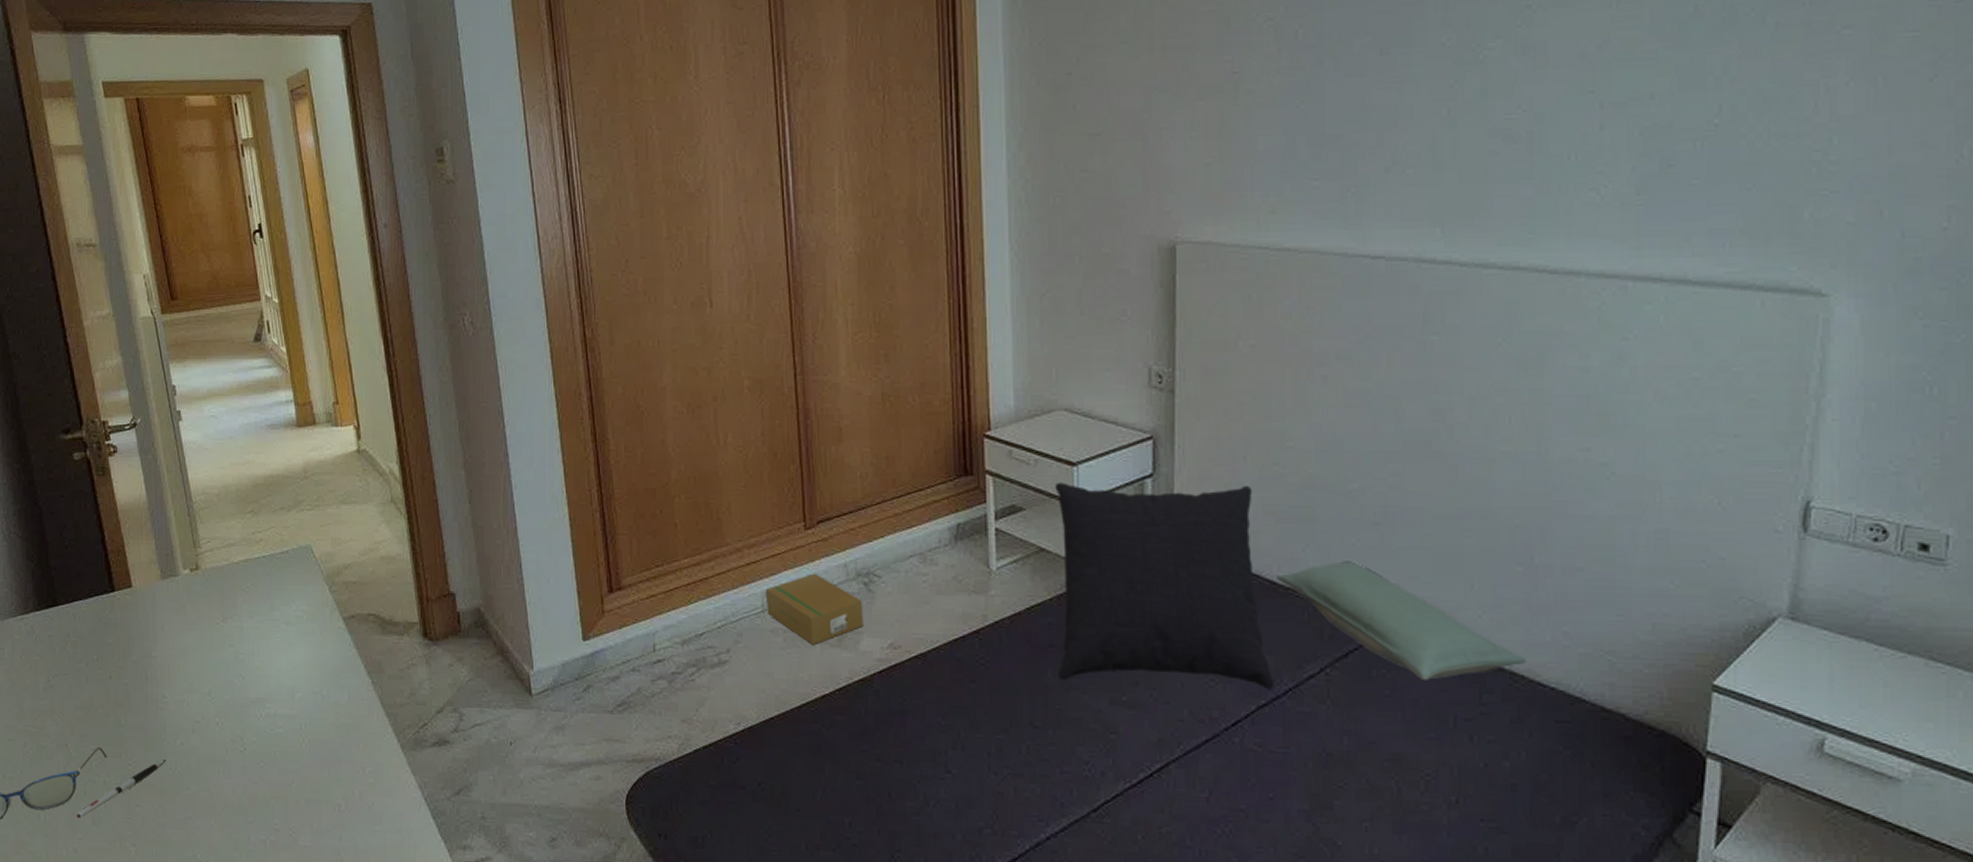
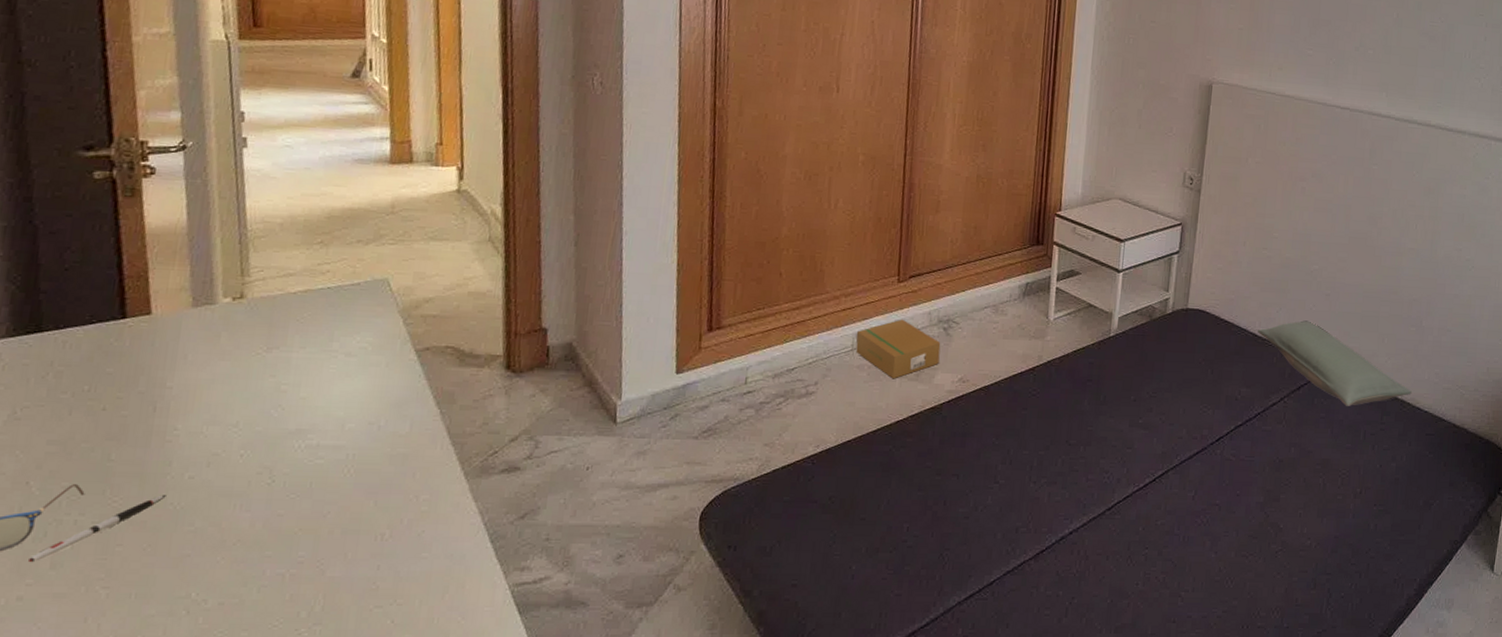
cushion: present [1055,482,1275,689] -> none [1092,254,1249,413]

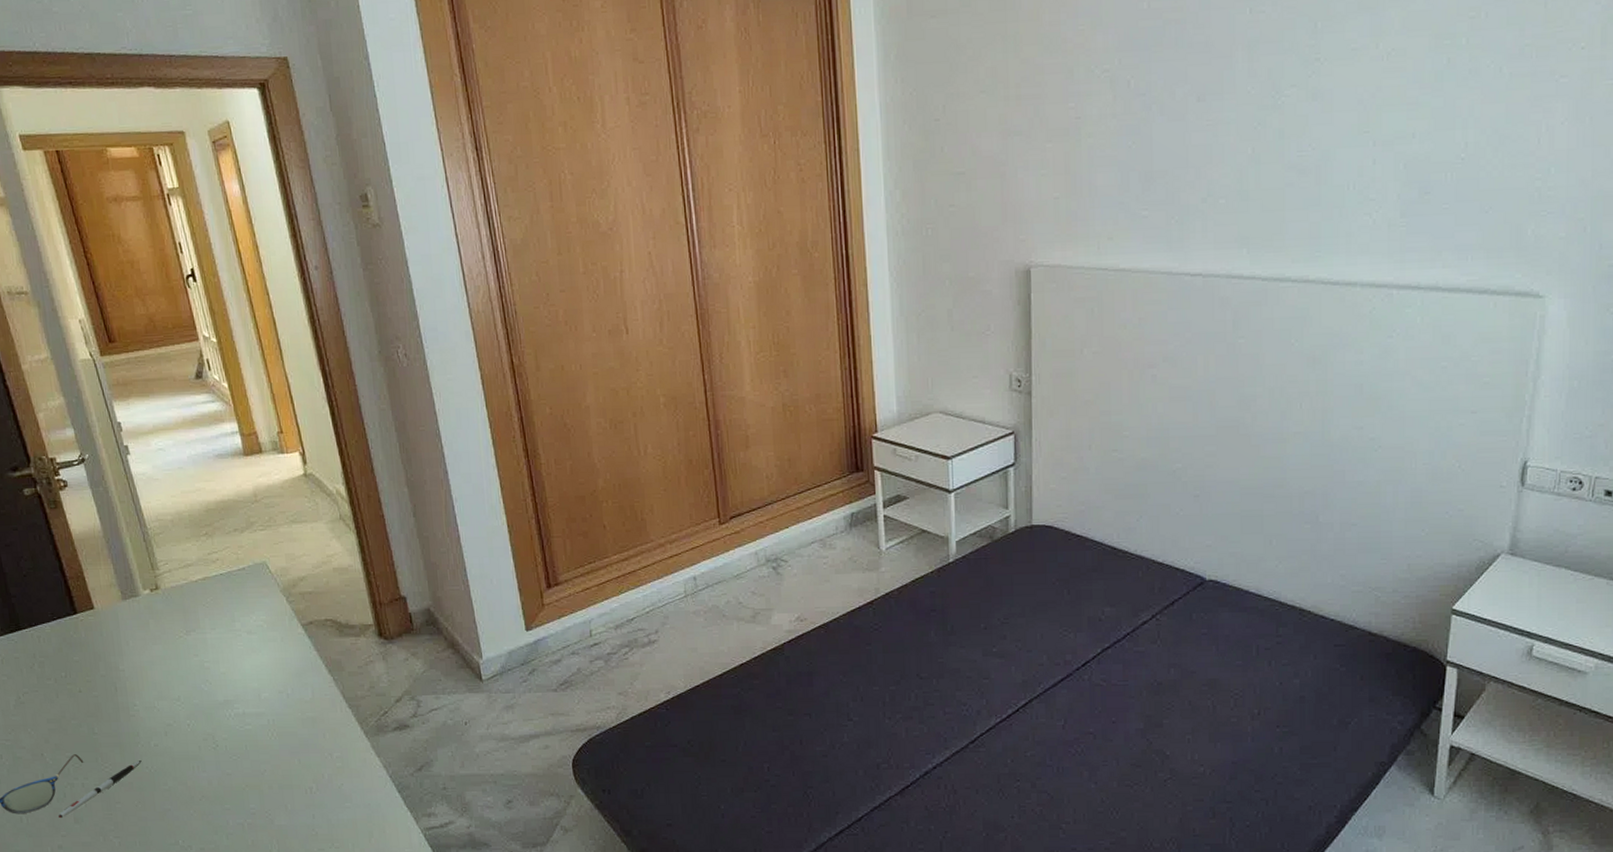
box: present [855,319,941,379] -> none [688,561,774,623]
pillow: present [1257,320,1412,406] -> none [1115,527,1312,619]

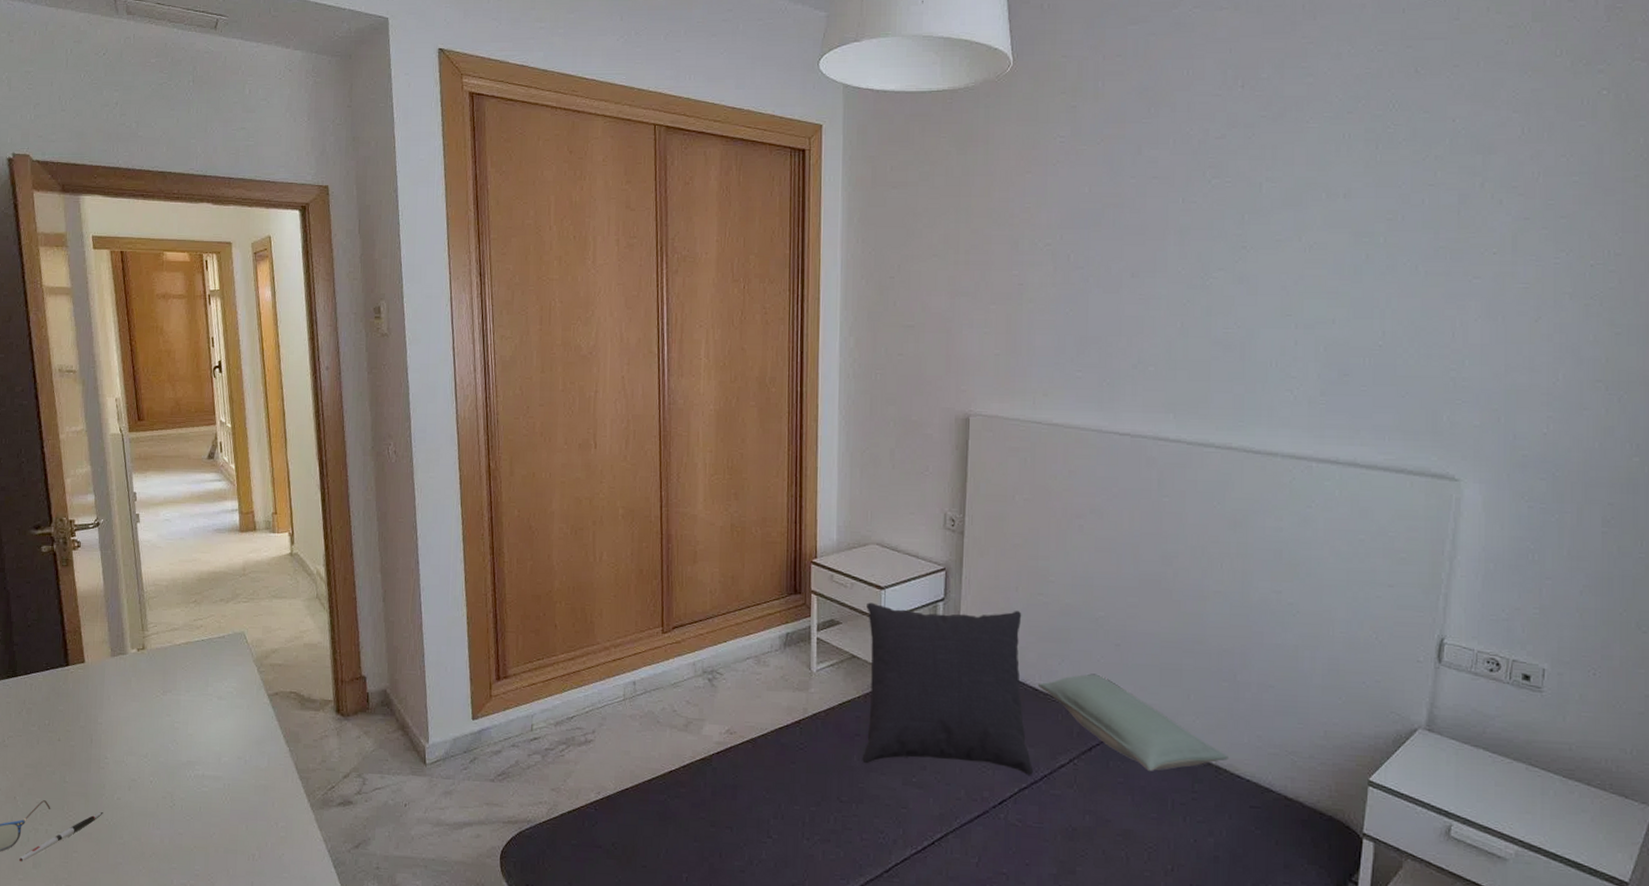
cushion: none [934,470,1116,637] -> present [862,602,1034,775]
pillow: none [1115,527,1312,619] -> present [1037,674,1228,771]

